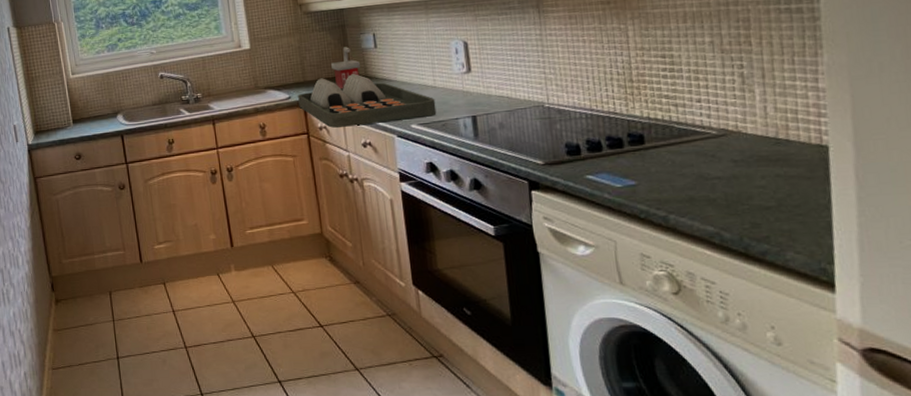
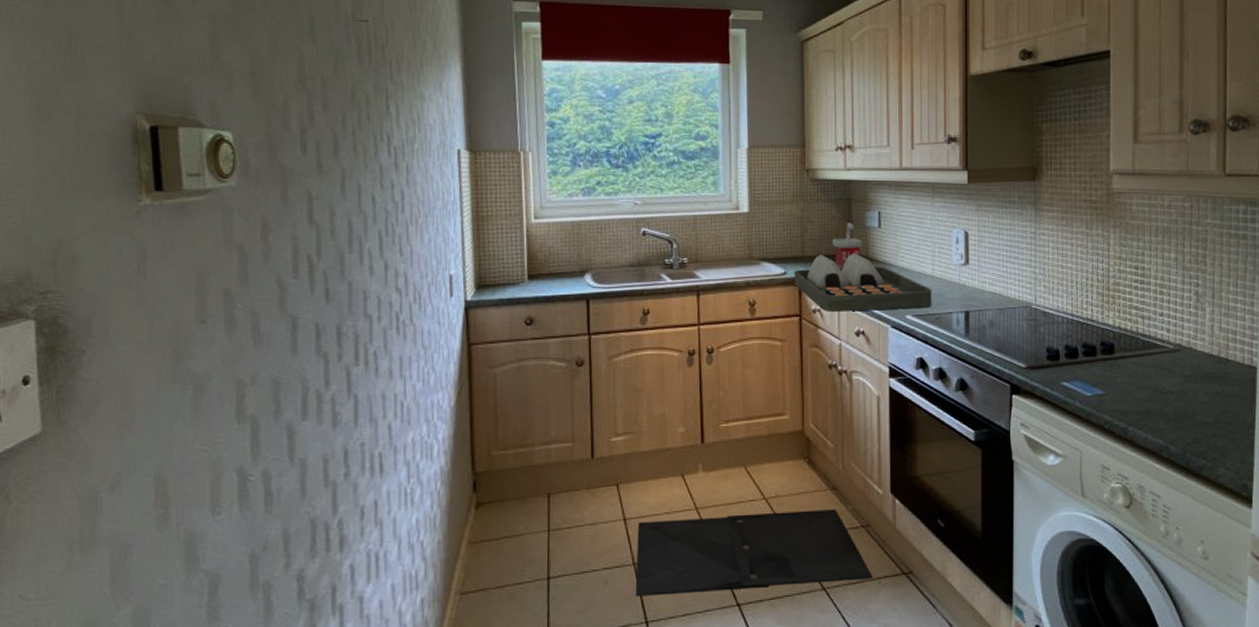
door mat: none [185,300,404,373] -> present [635,508,873,596]

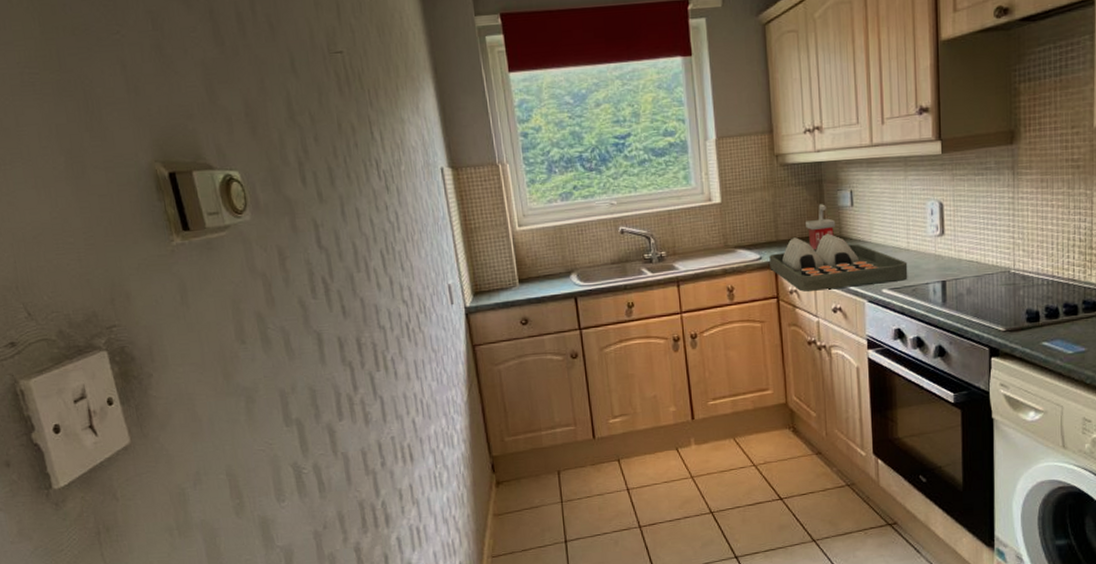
door mat: present [635,508,873,596] -> none [640,471,859,553]

